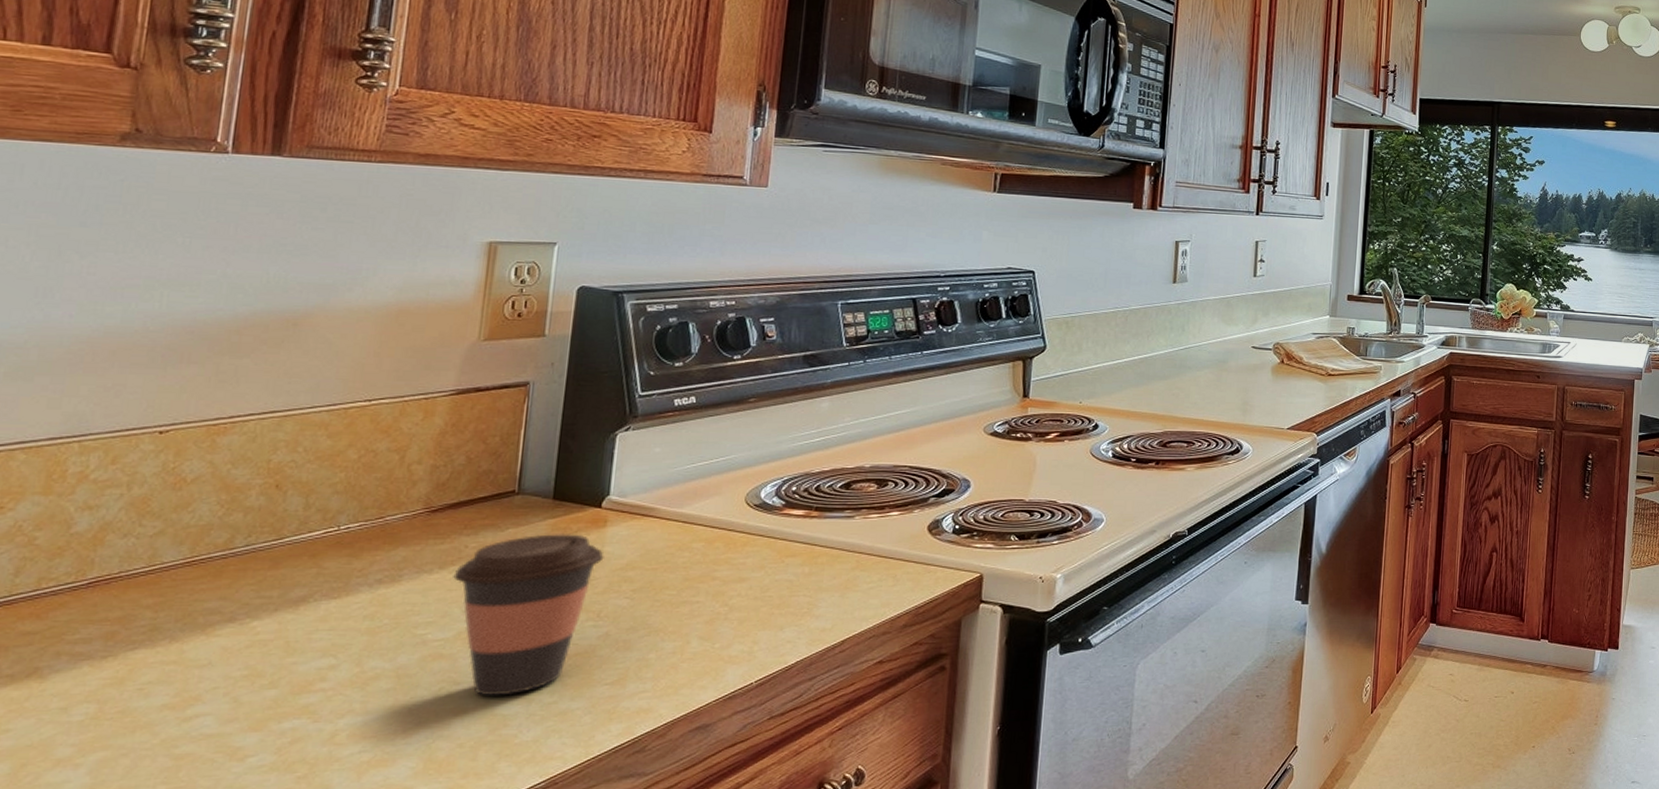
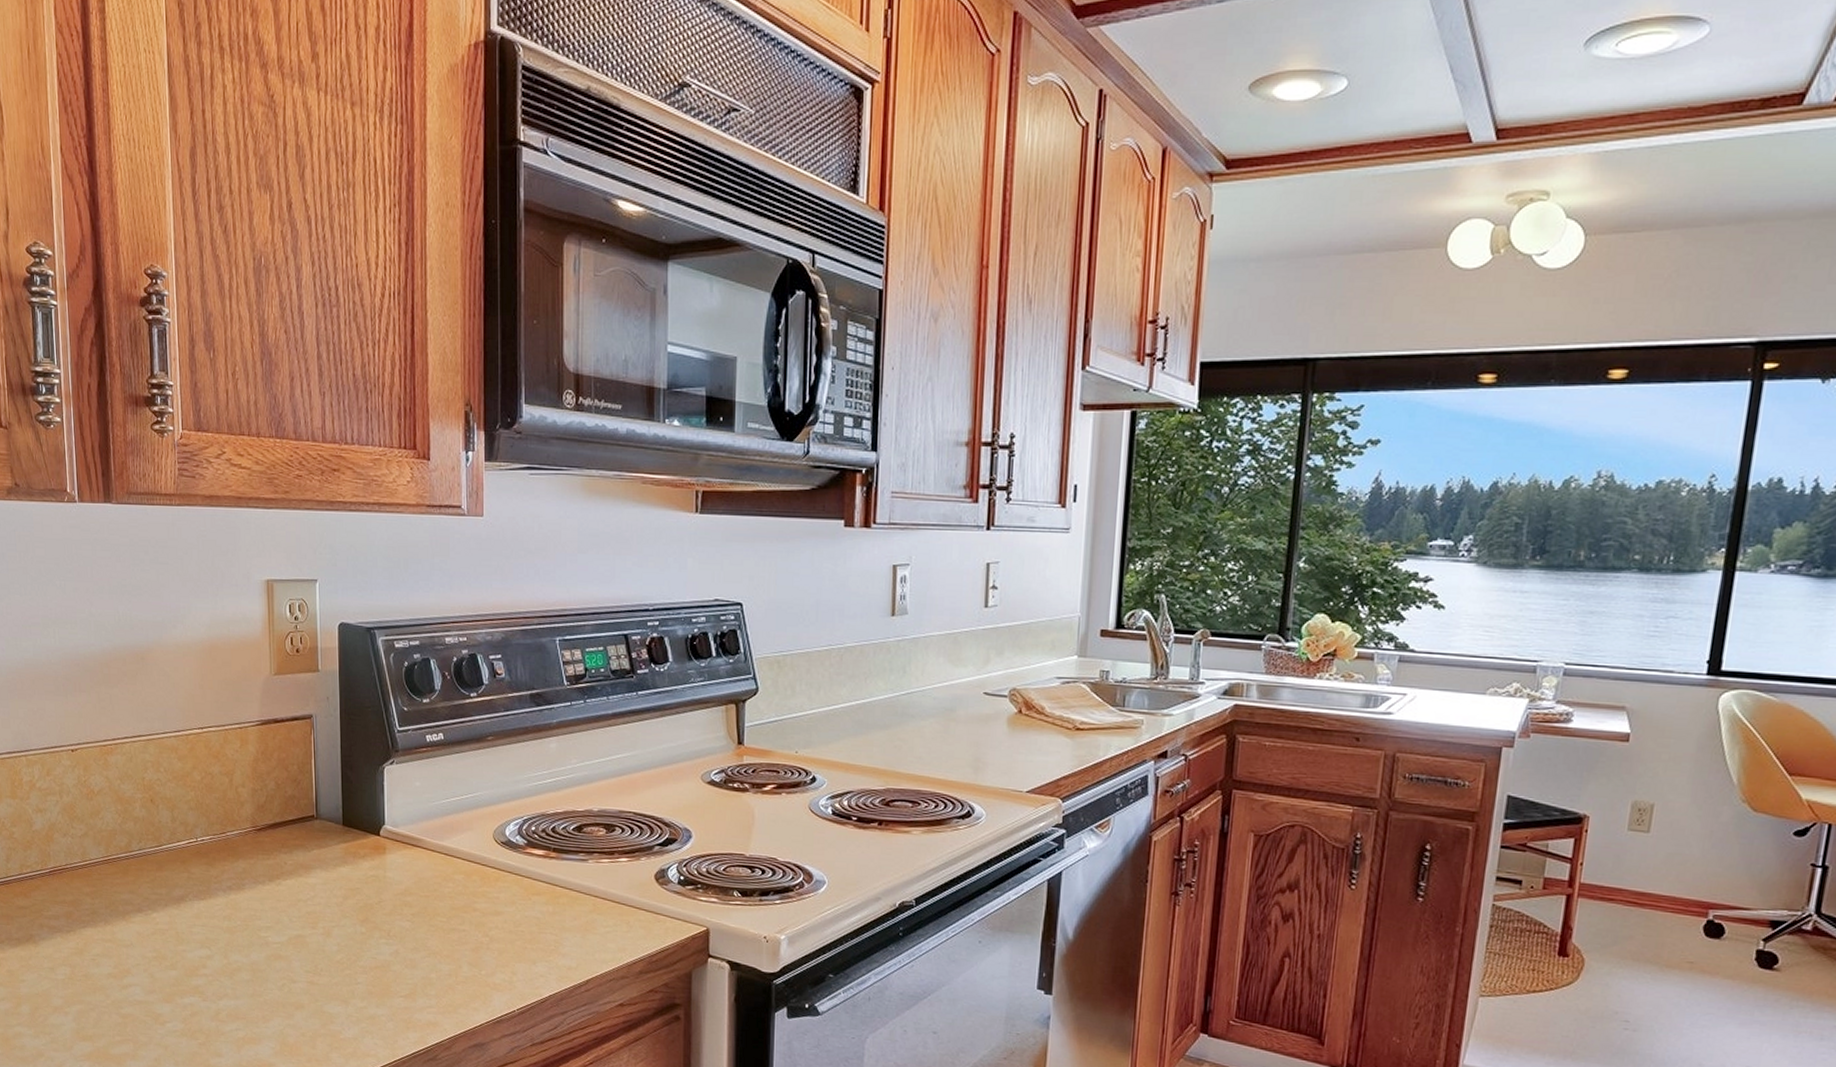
coffee cup: present [453,534,604,696] -> none [280,857,387,997]

